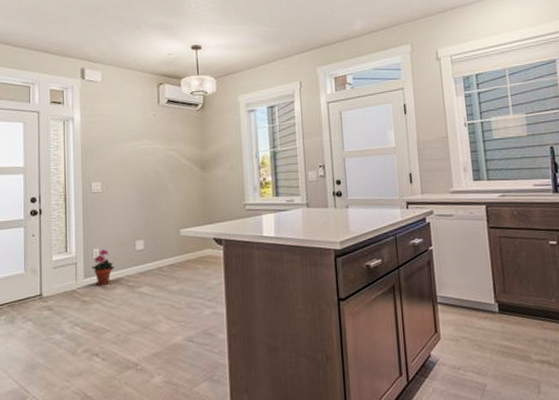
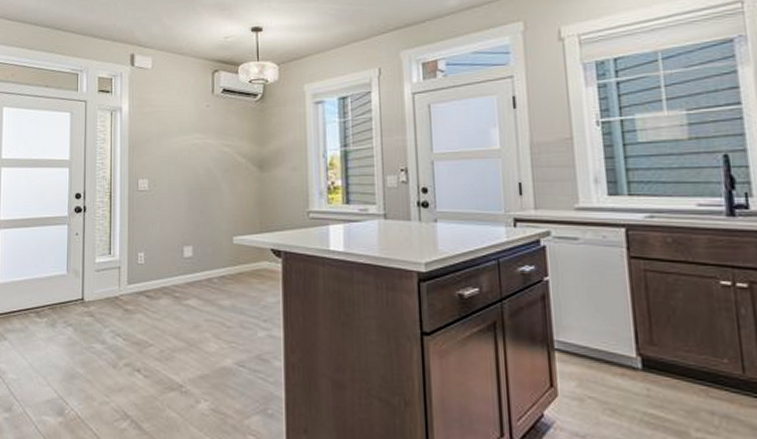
potted plant: present [91,249,114,286] -> none [136,254,159,295]

